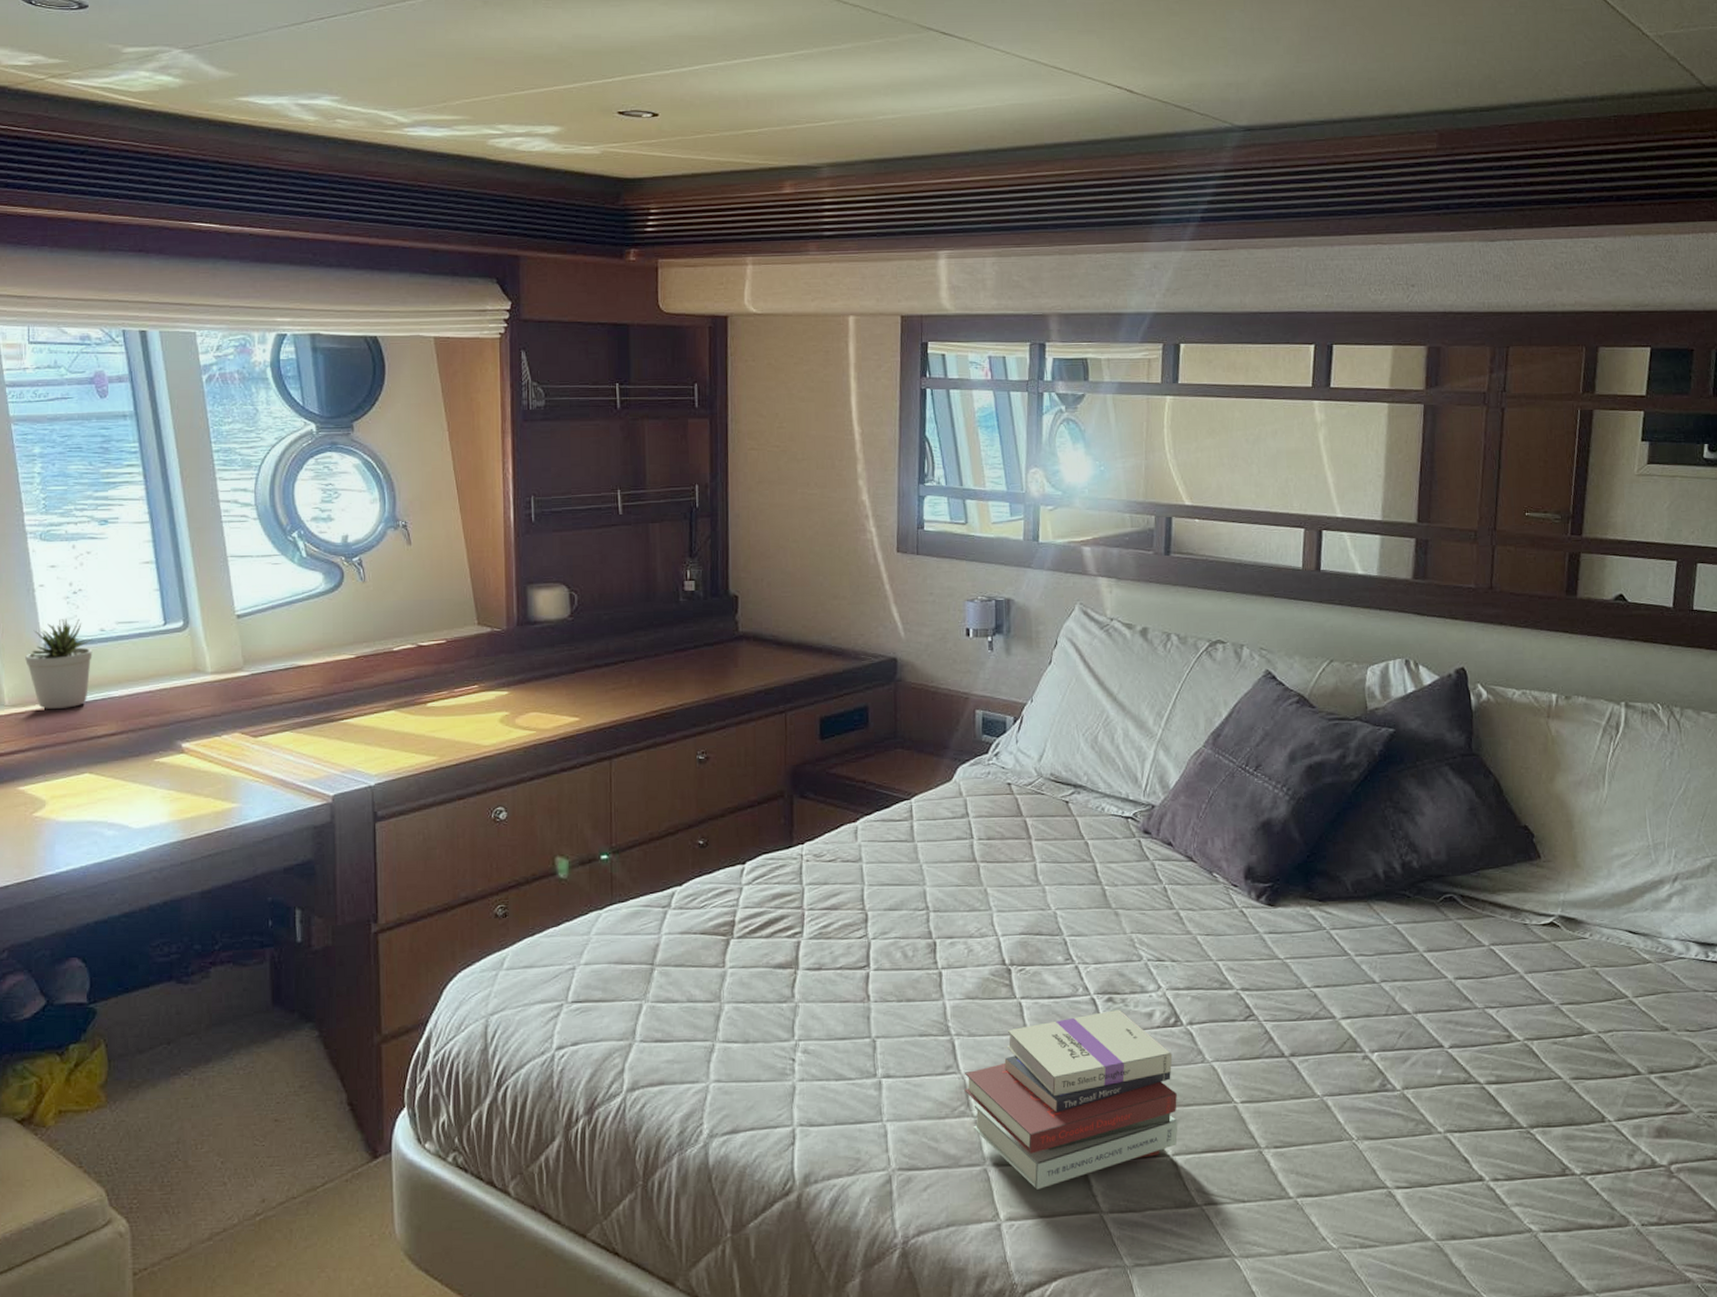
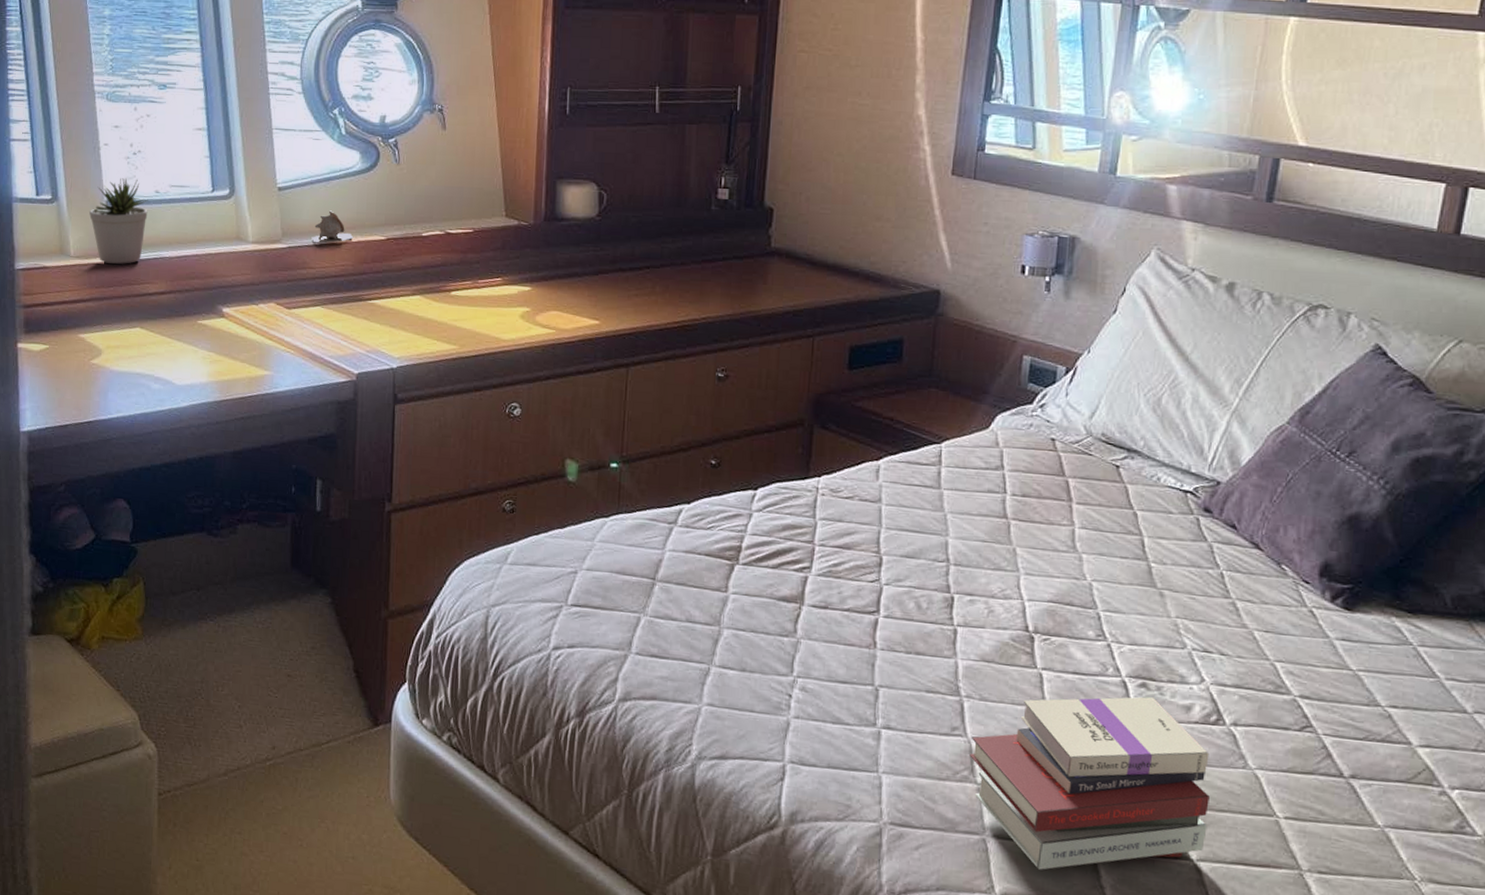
seashell: none [276,634,320,668] -> present [311,210,353,243]

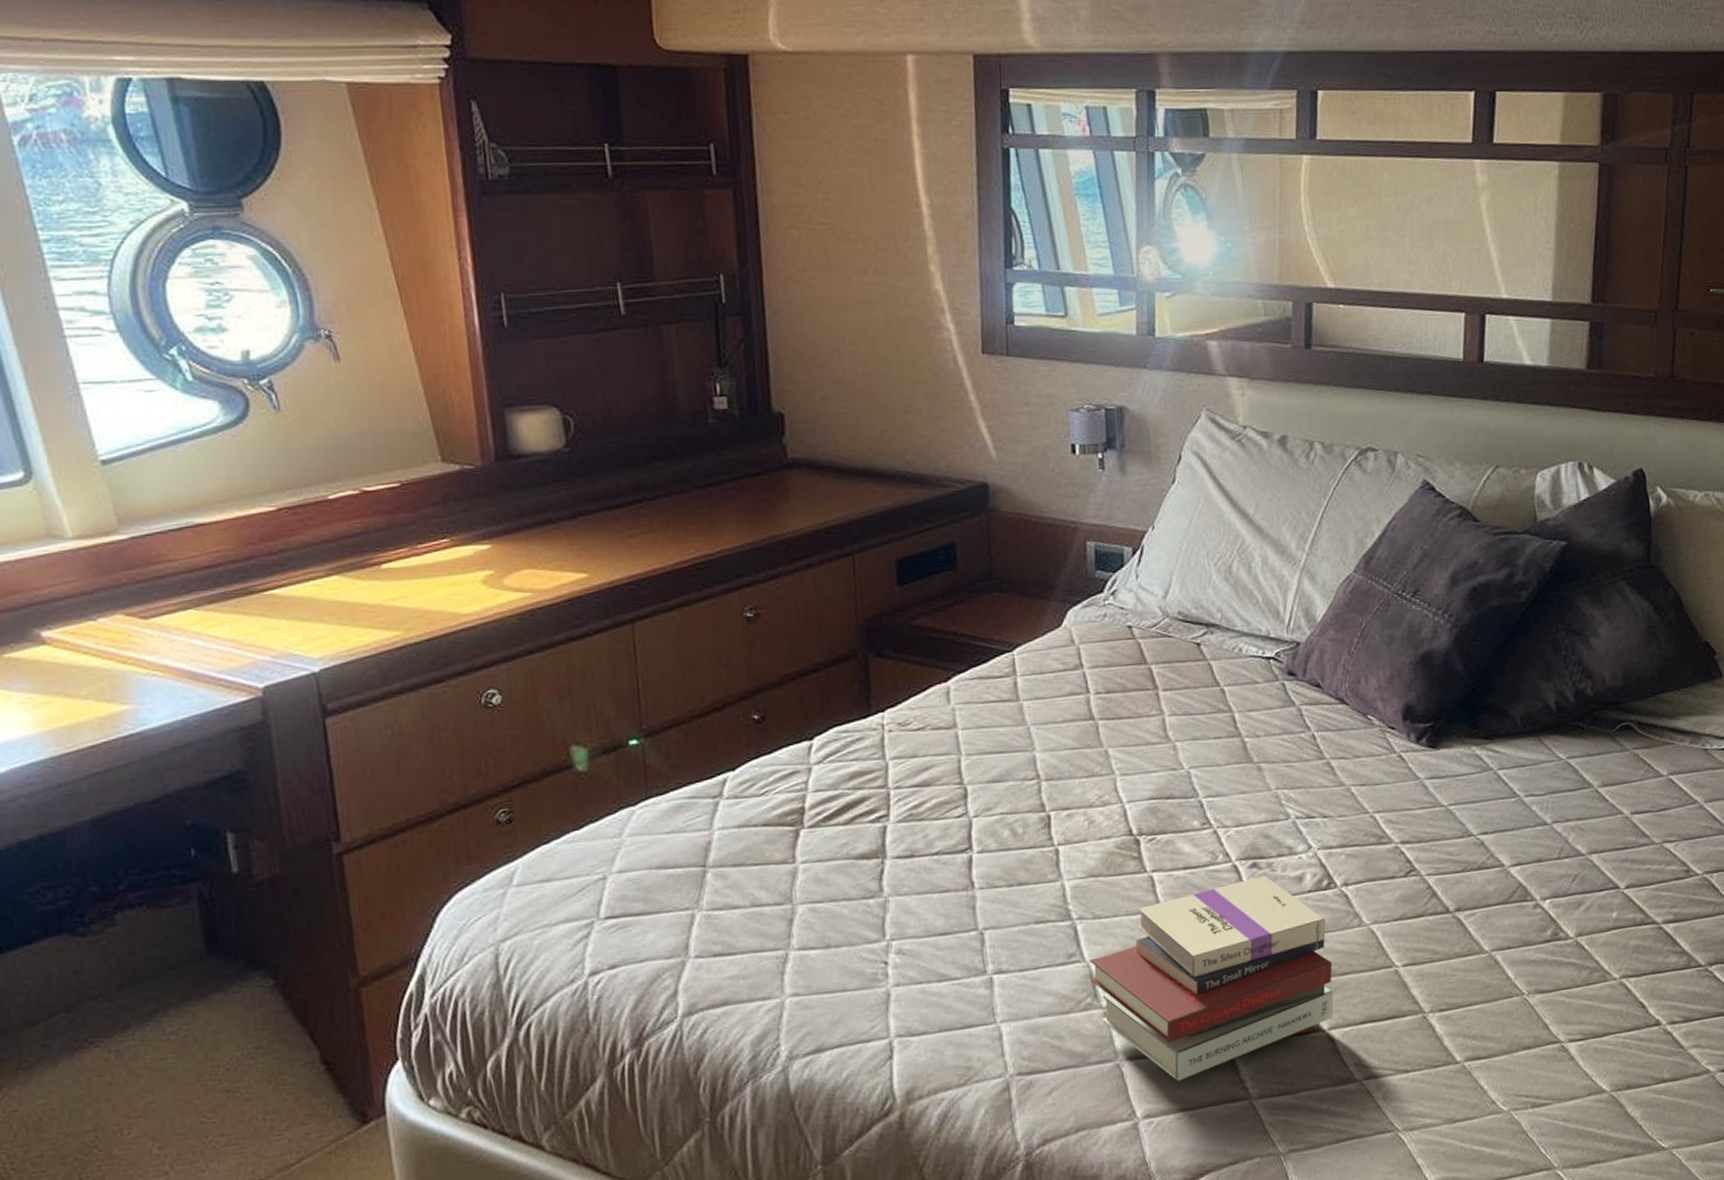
seashell: present [311,210,353,243] -> none [164,482,227,528]

